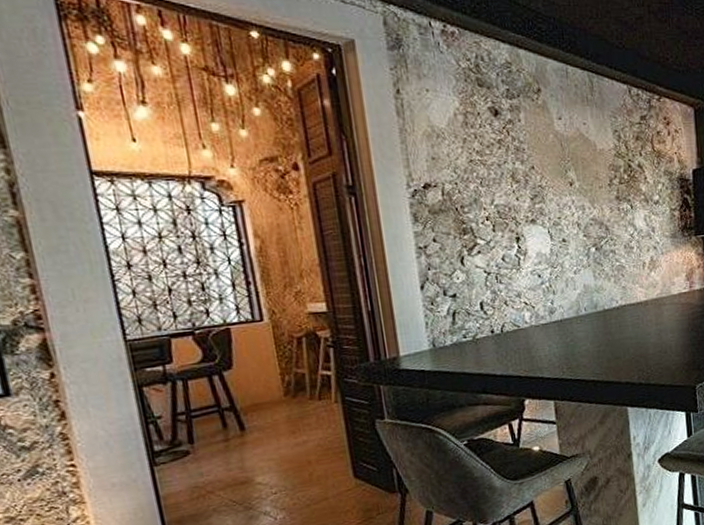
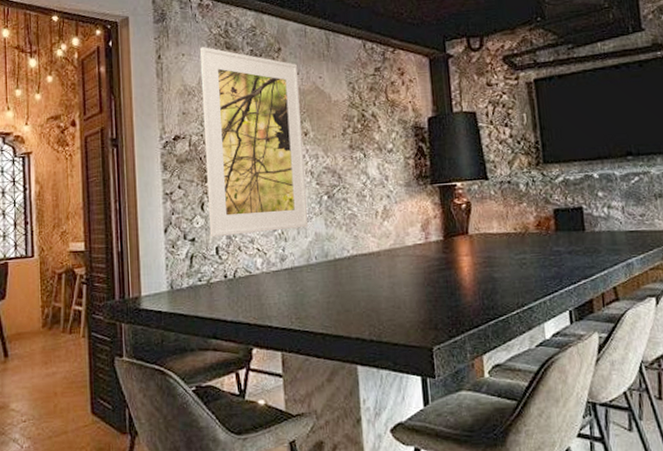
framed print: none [446,82,577,293] -> present [199,47,309,238]

